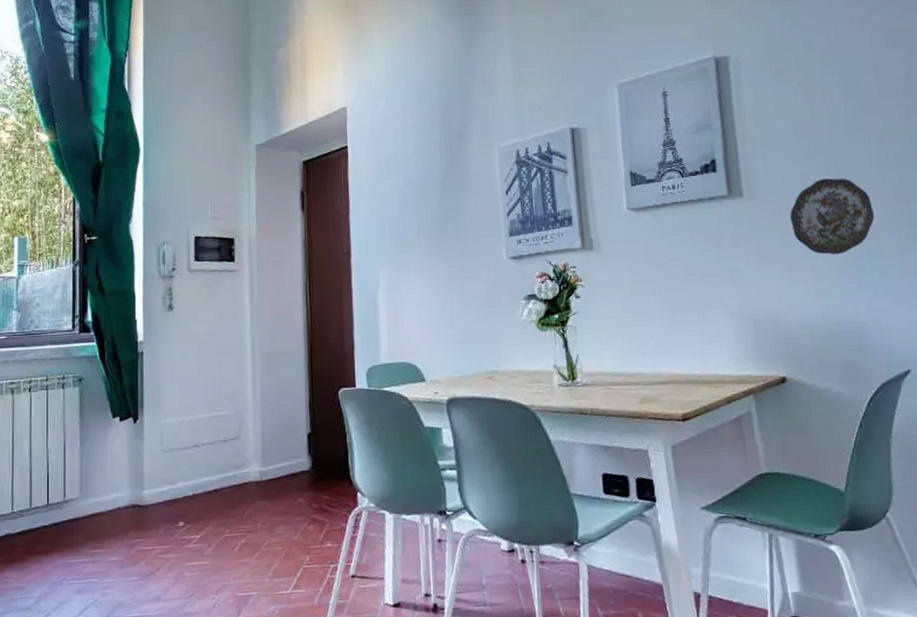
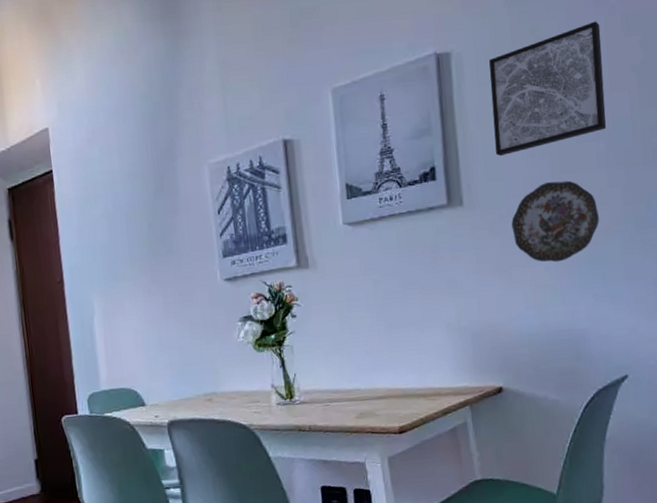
wall art: none [764,36,877,153] -> present [489,21,607,157]

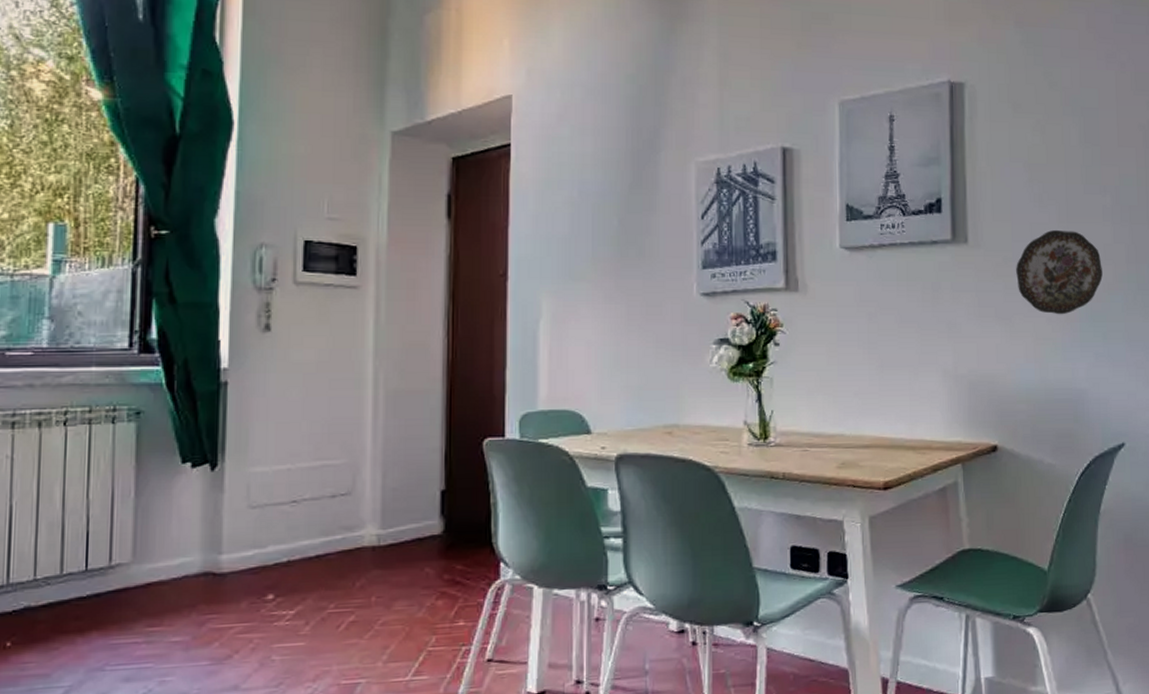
wall art: present [489,21,607,157] -> none [1002,75,1113,197]

